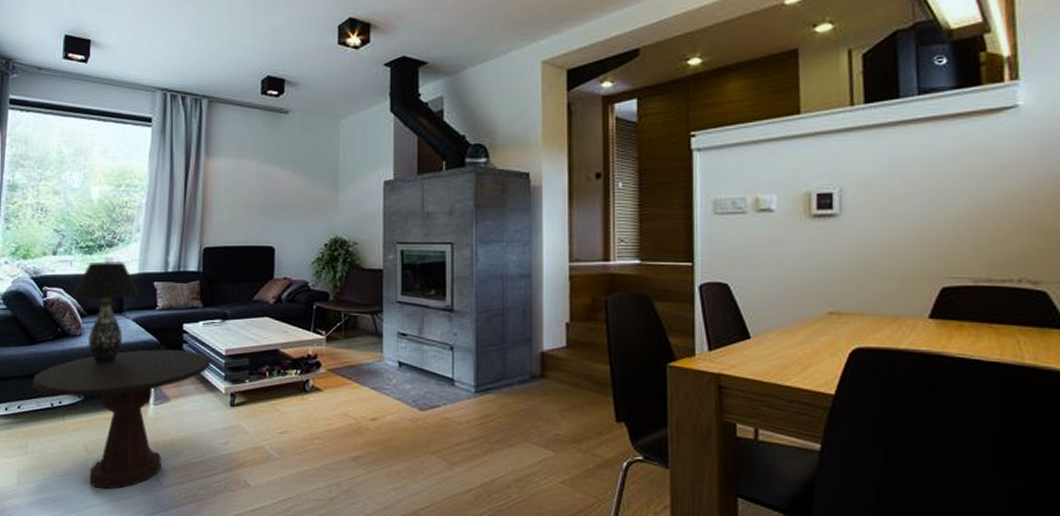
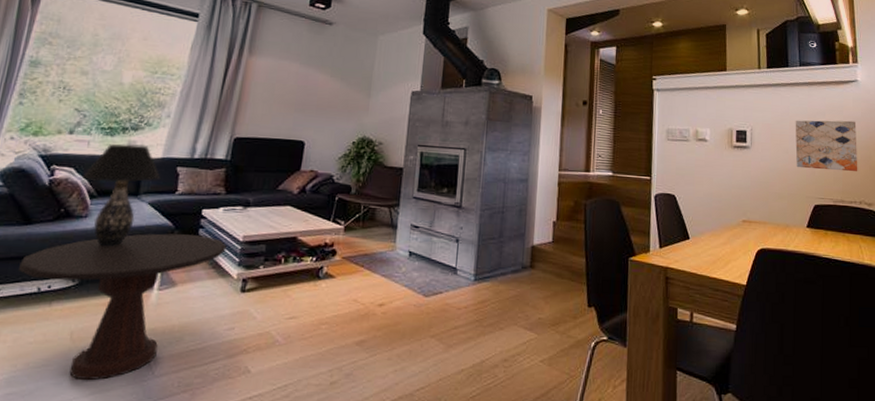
wall art: none [910,165,1017,239] -> present [795,120,858,171]

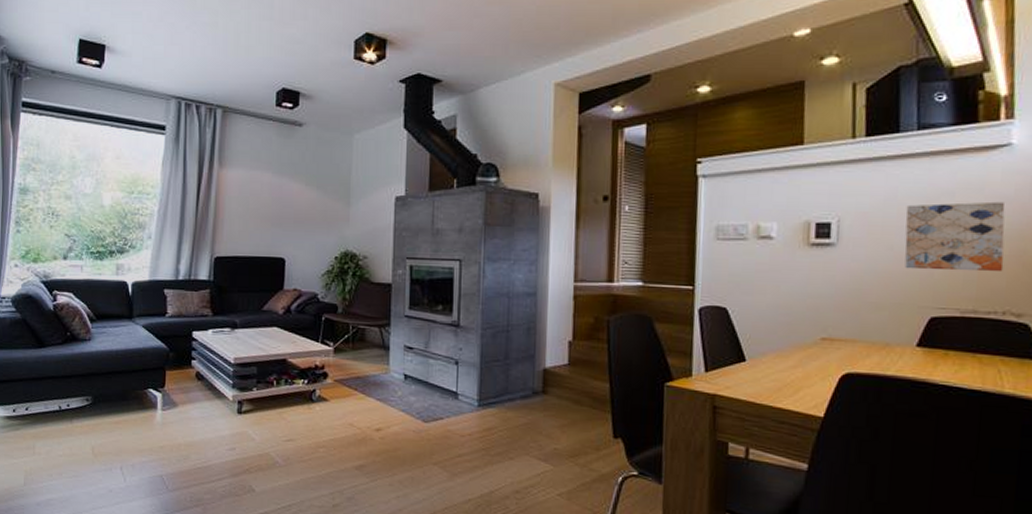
side table: present [19,233,227,381] -> none [41,355,219,492]
table lamp: present [81,143,161,247] -> none [80,267,150,369]

